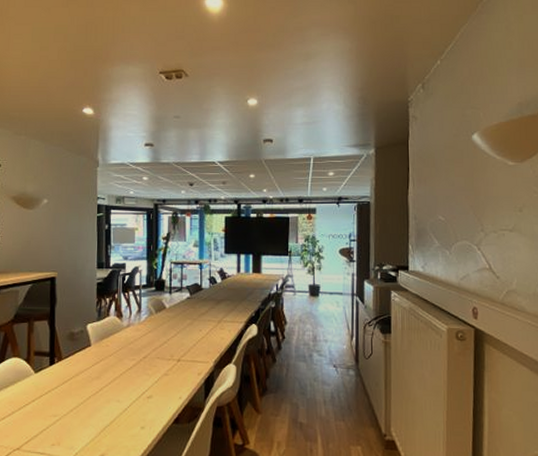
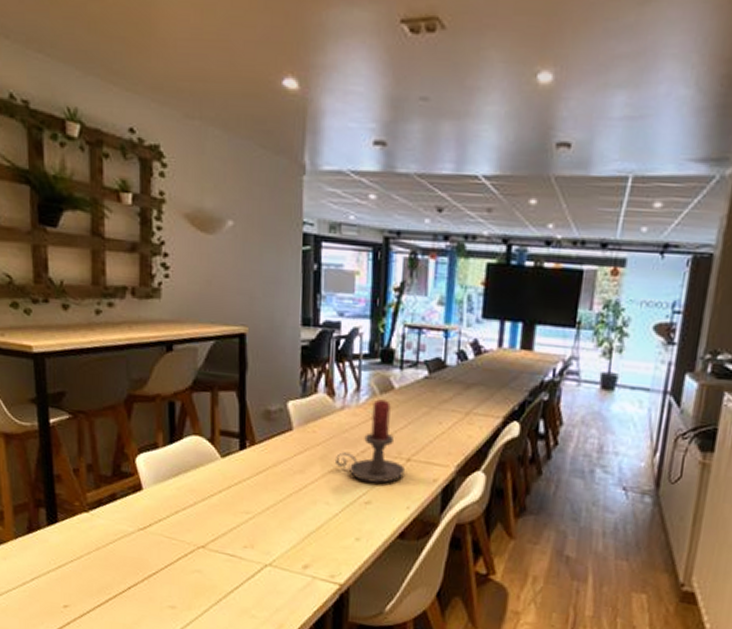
candle holder: none [124,317,177,382] -> present [336,399,406,484]

